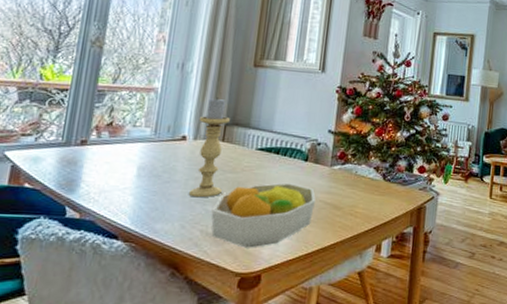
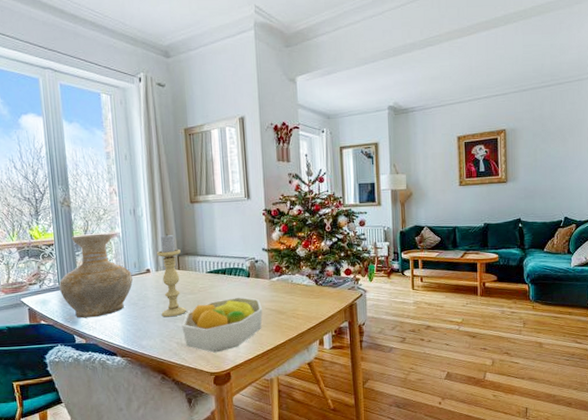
vase: none [60,83,163,187] -> present [59,233,133,318]

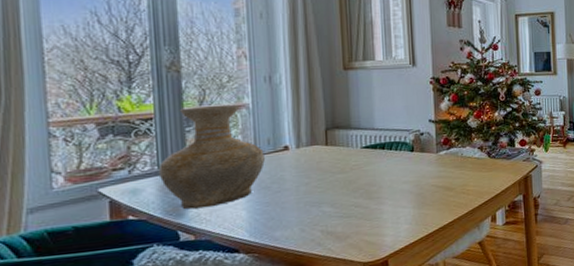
candle holder: present [156,234,186,318] -> none [297,105,335,202]
fruit bowl: present [181,297,263,353] -> none [328,173,428,240]

